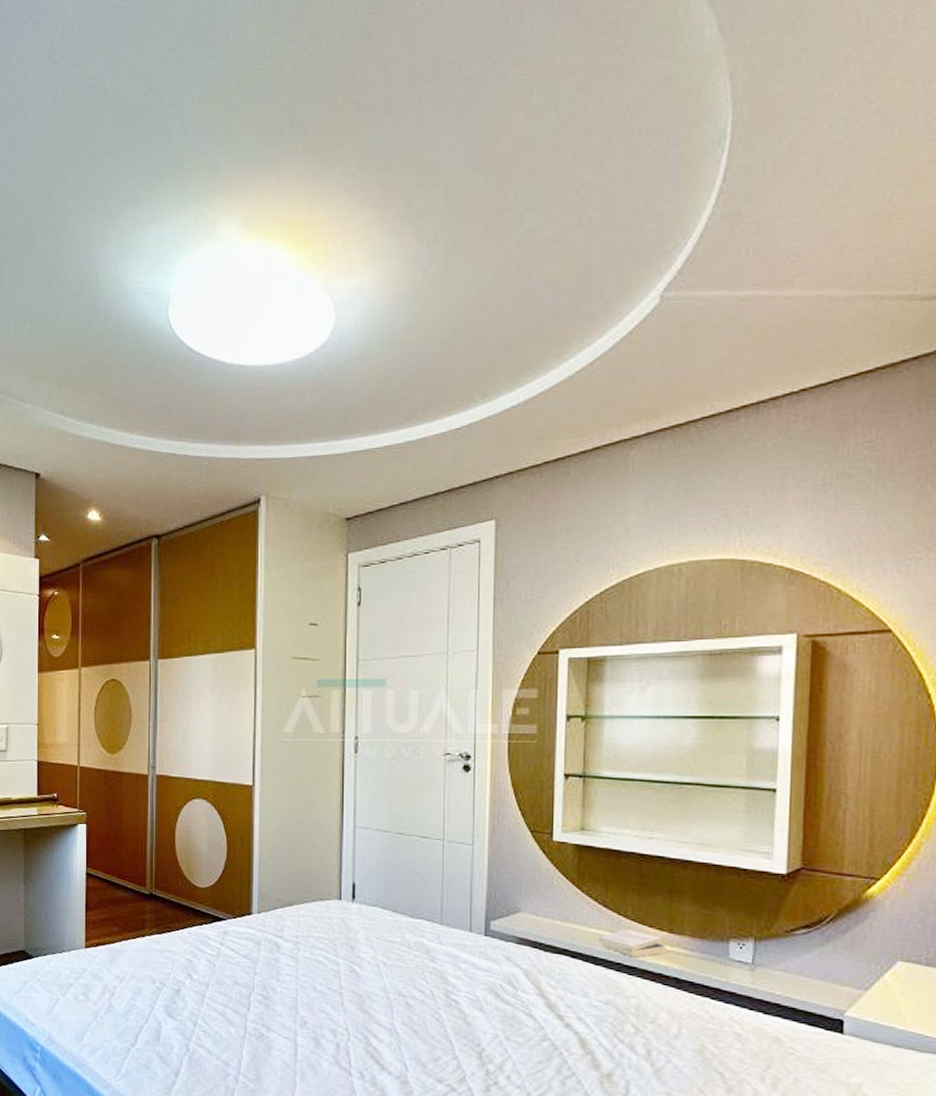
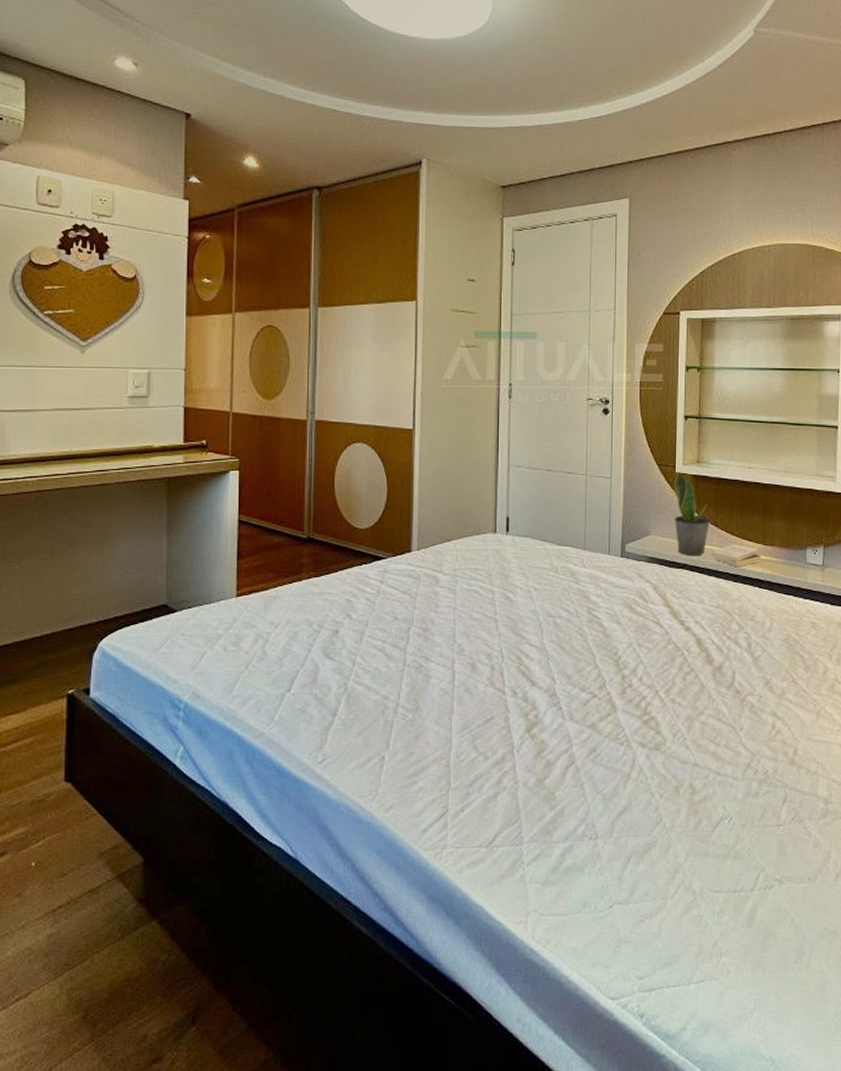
potted plant: none [550,840,598,940] -> present [674,472,711,555]

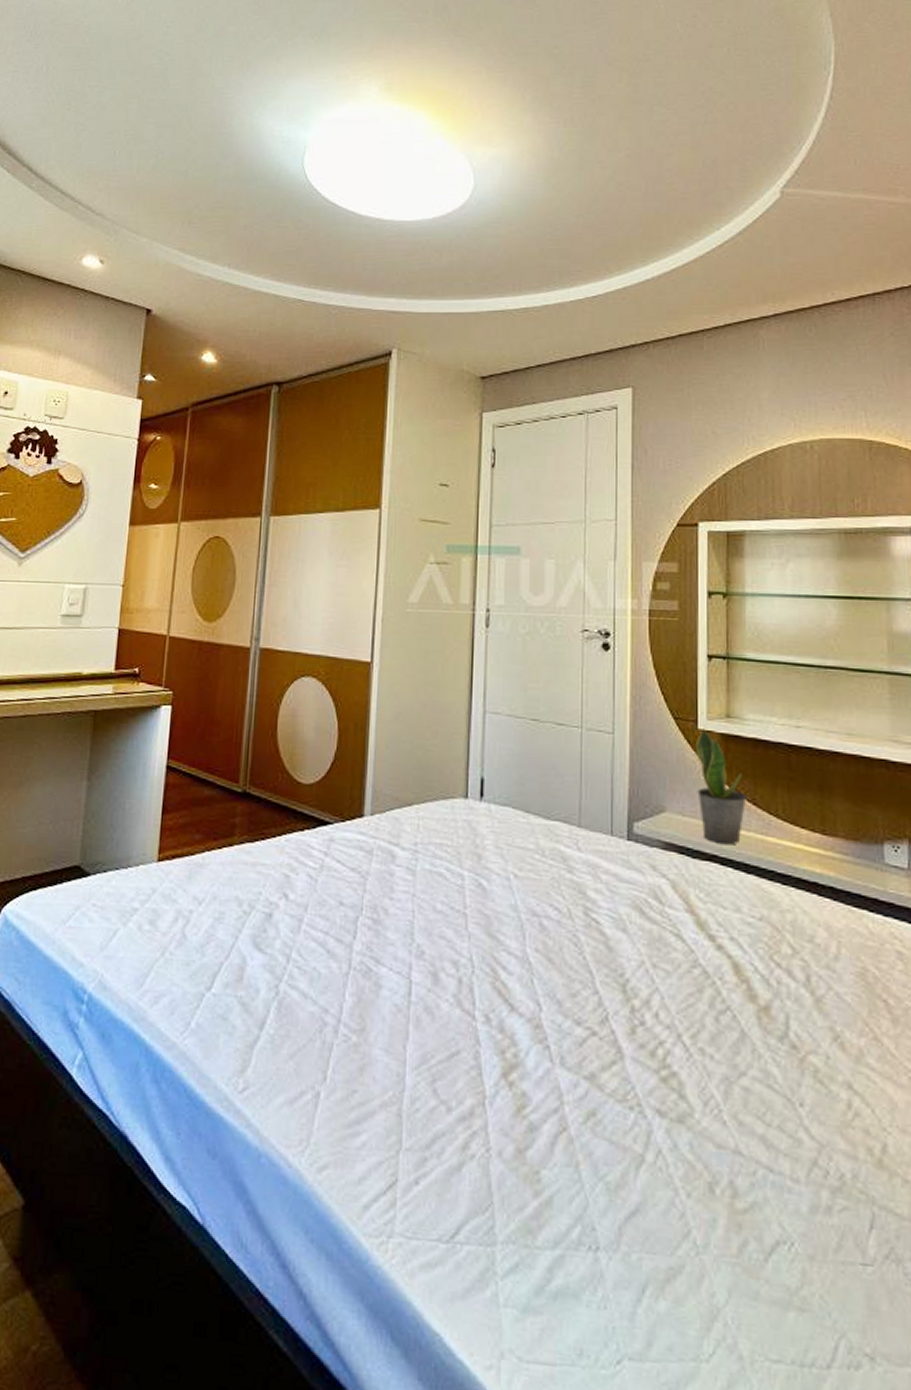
books: present [711,544,763,567] -> none [750,831,822,864]

